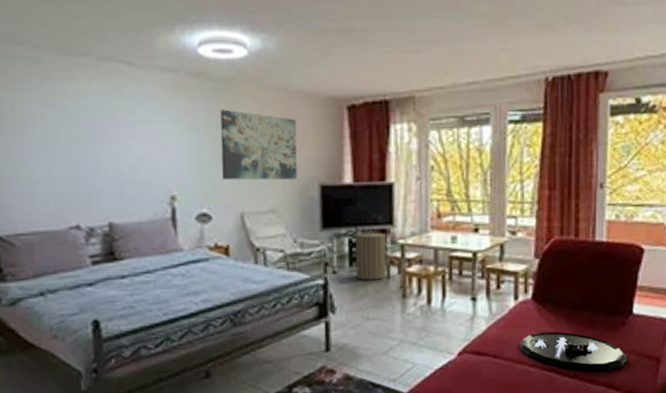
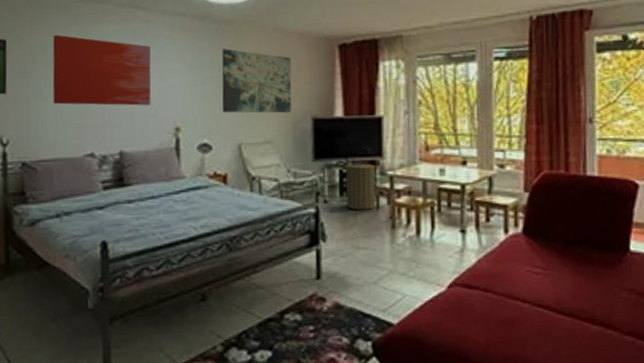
wall art: none [24,92,142,173] -> present [52,34,151,106]
decorative tray: present [520,331,627,371] -> none [511,266,626,310]

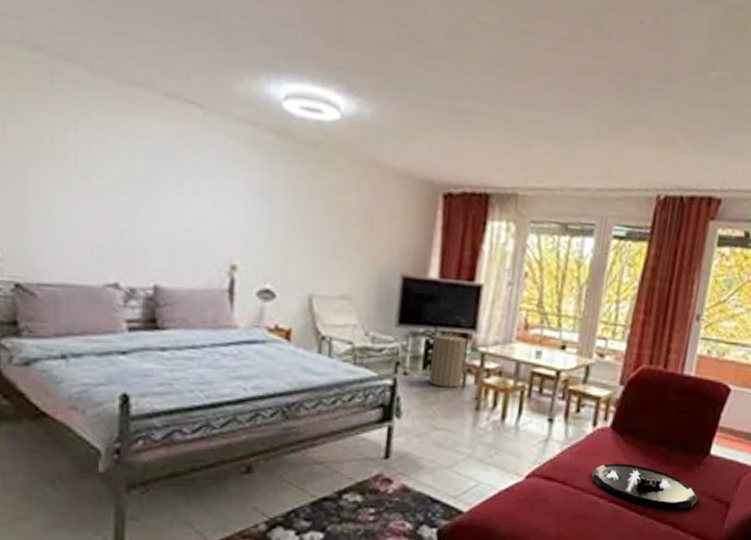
wall art: present [52,34,151,106] -> none [64,119,206,233]
wall art: present [222,48,292,114] -> none [292,175,385,267]
decorative tray: none [511,266,626,310] -> present [591,462,698,510]

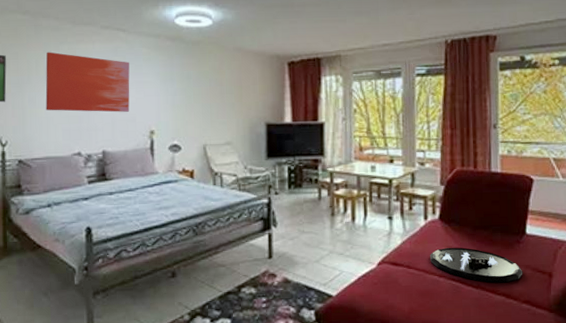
wall art: none [64,119,206,233] -> present [45,52,130,112]
laundry hamper: present [429,330,468,388] -> none [293,158,319,201]

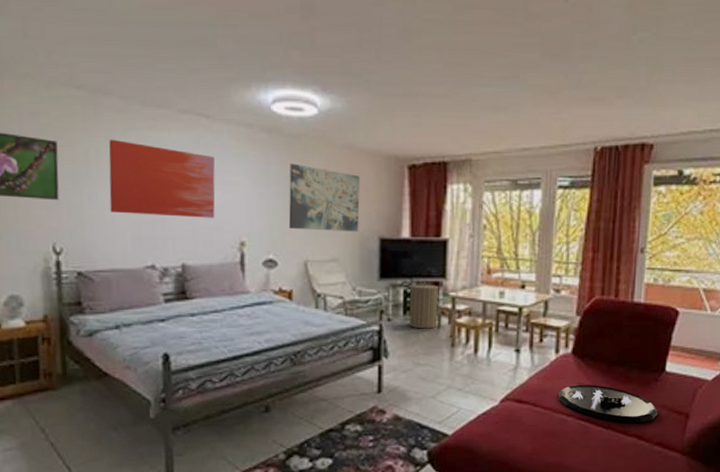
wall art: none [190,65,249,120] -> present [288,163,360,232]
laundry hamper: none [293,158,319,201] -> present [409,279,439,329]

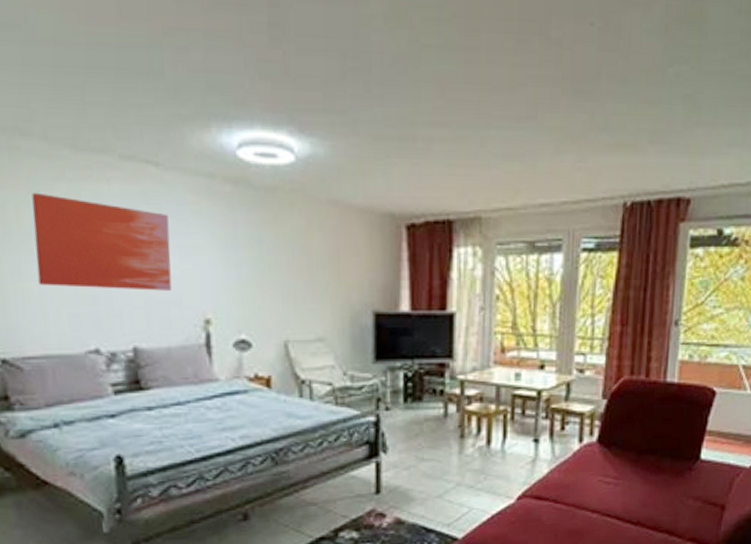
wall art: present [288,163,360,232] -> none [262,223,349,306]
laundry hamper: present [409,279,439,329] -> none [411,361,445,419]
decorative tray: present [559,384,658,423] -> none [582,476,692,518]

